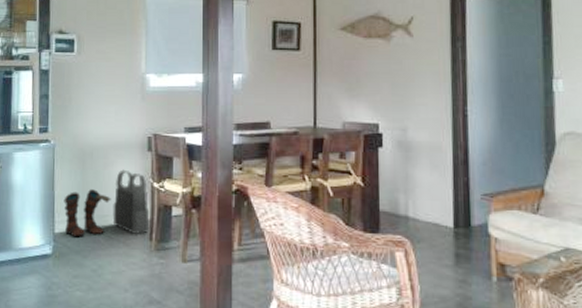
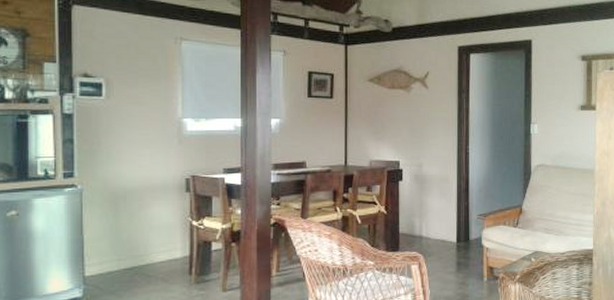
boots: present [64,189,112,237] -> none [94,231,148,279]
body armor vest: present [112,169,150,234] -> none [149,210,189,270]

